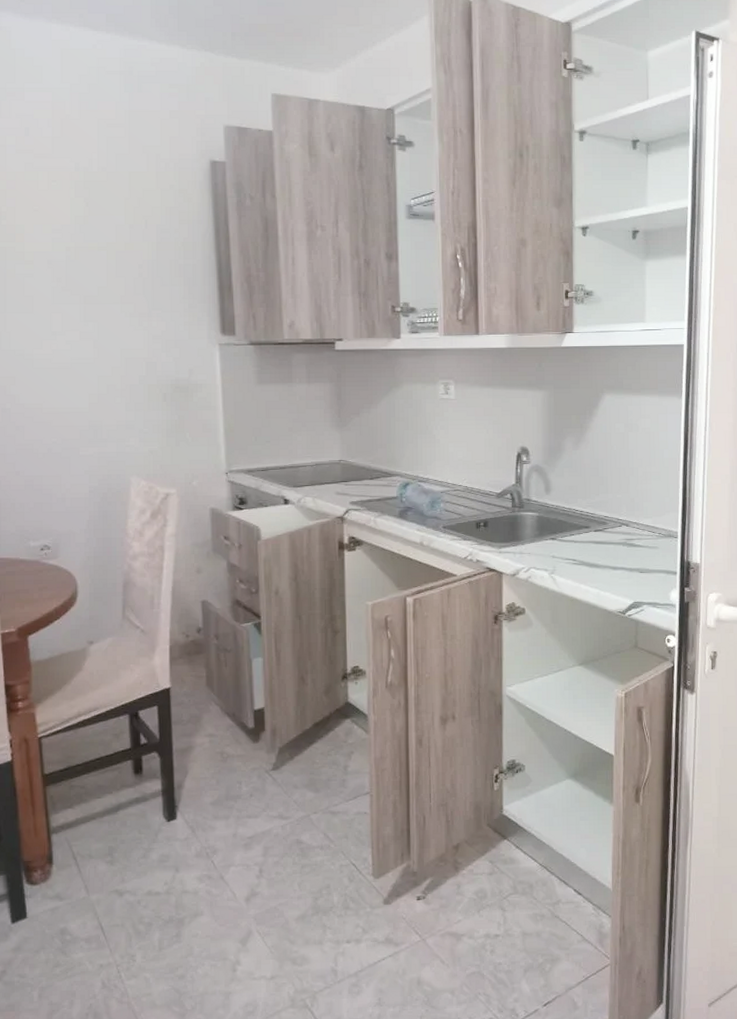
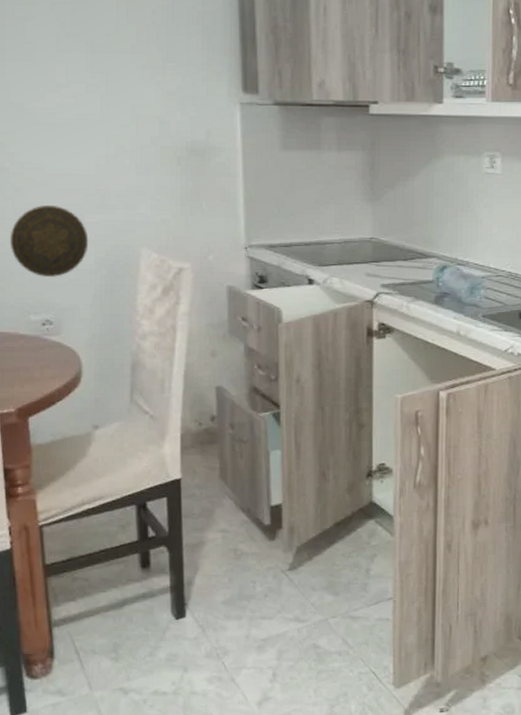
decorative plate: none [11,440,83,506] -> present [10,204,89,277]

